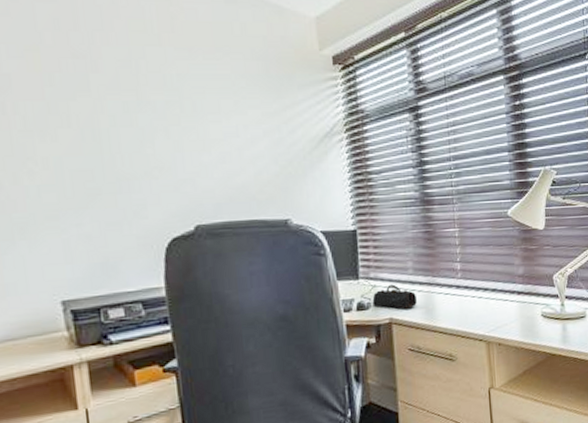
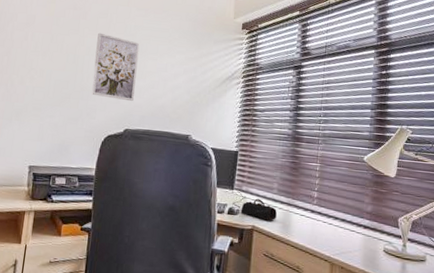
wall art: none [122,90,199,186] -> present [92,32,140,102]

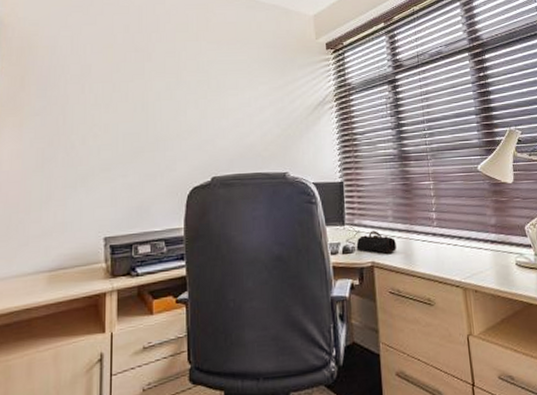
wall art: present [92,32,140,102] -> none [167,73,217,145]

